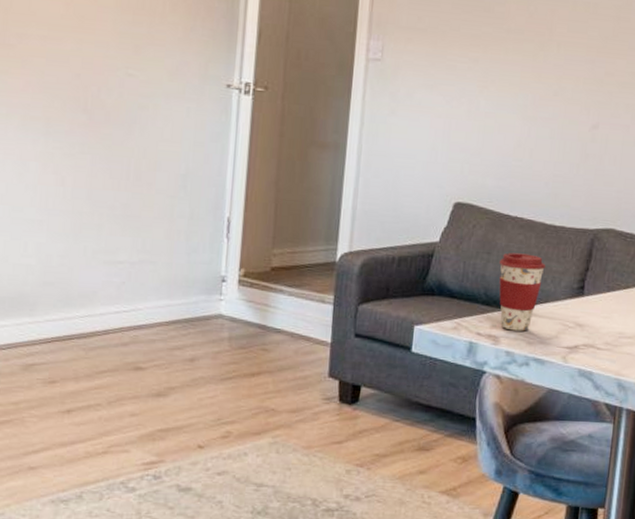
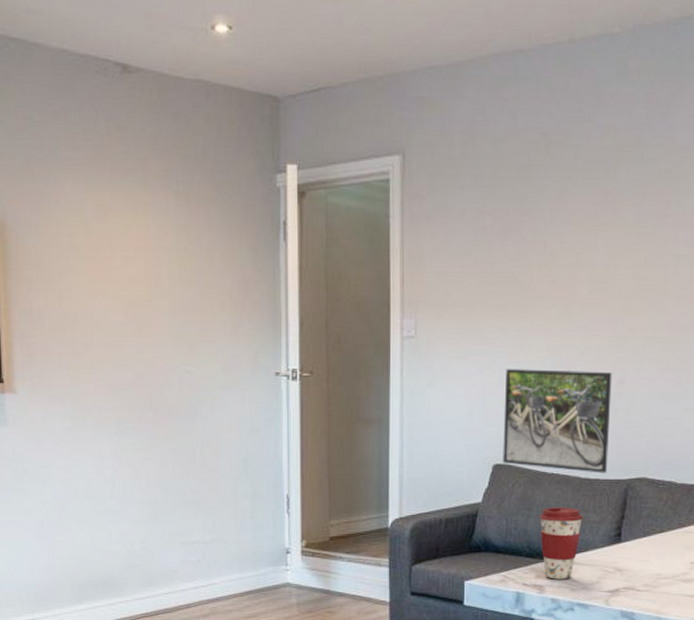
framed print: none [464,102,586,221] -> present [503,369,612,473]

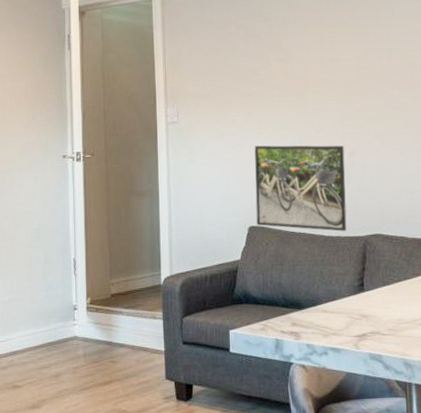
coffee cup: present [540,507,584,579] -> none [292,262,330,327]

